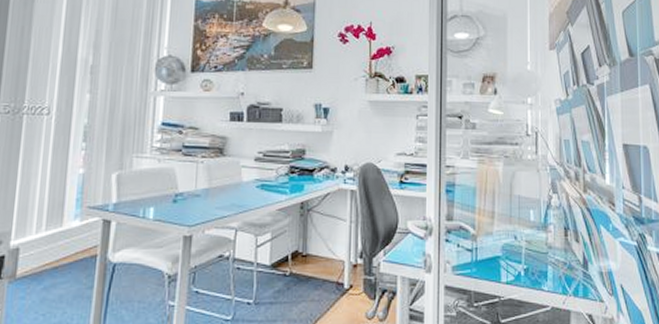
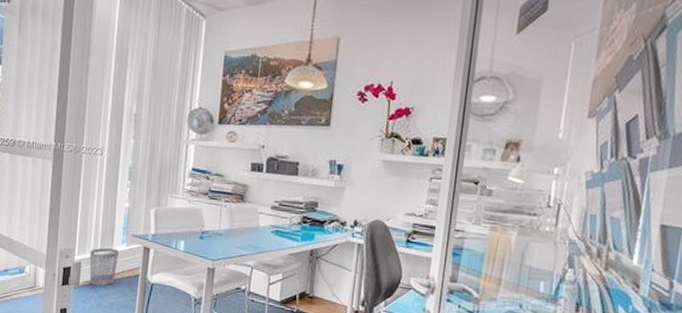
wastebasket: none [31,226,70,275] -> present [89,247,119,286]

